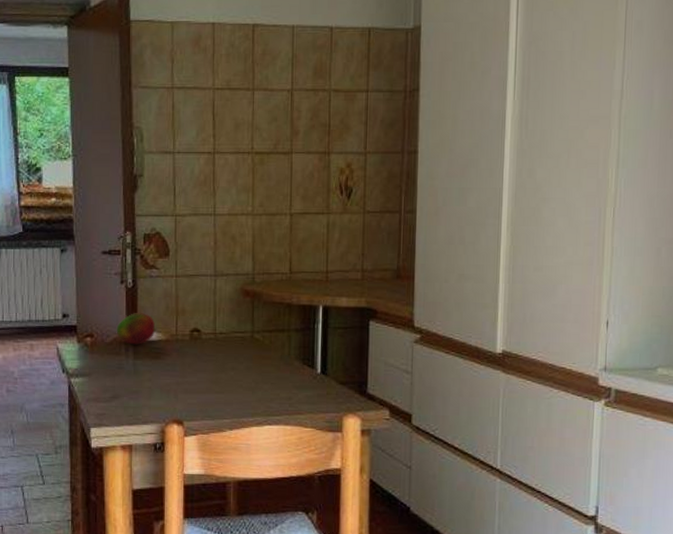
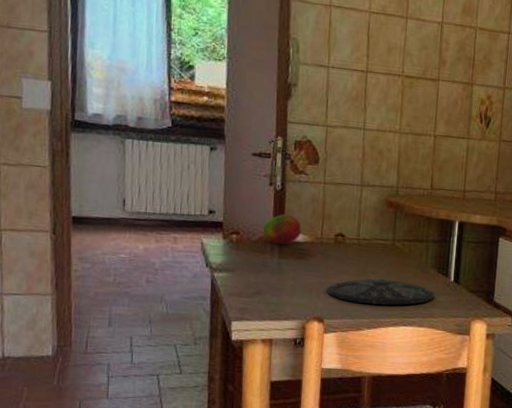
plate: none [184,374,300,404] -> present [326,278,434,306]

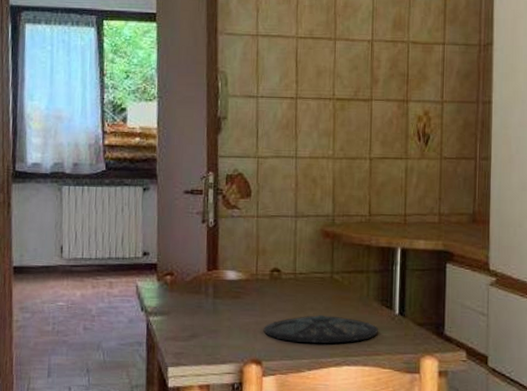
fruit: present [262,214,302,245] -> none [196,251,236,284]

